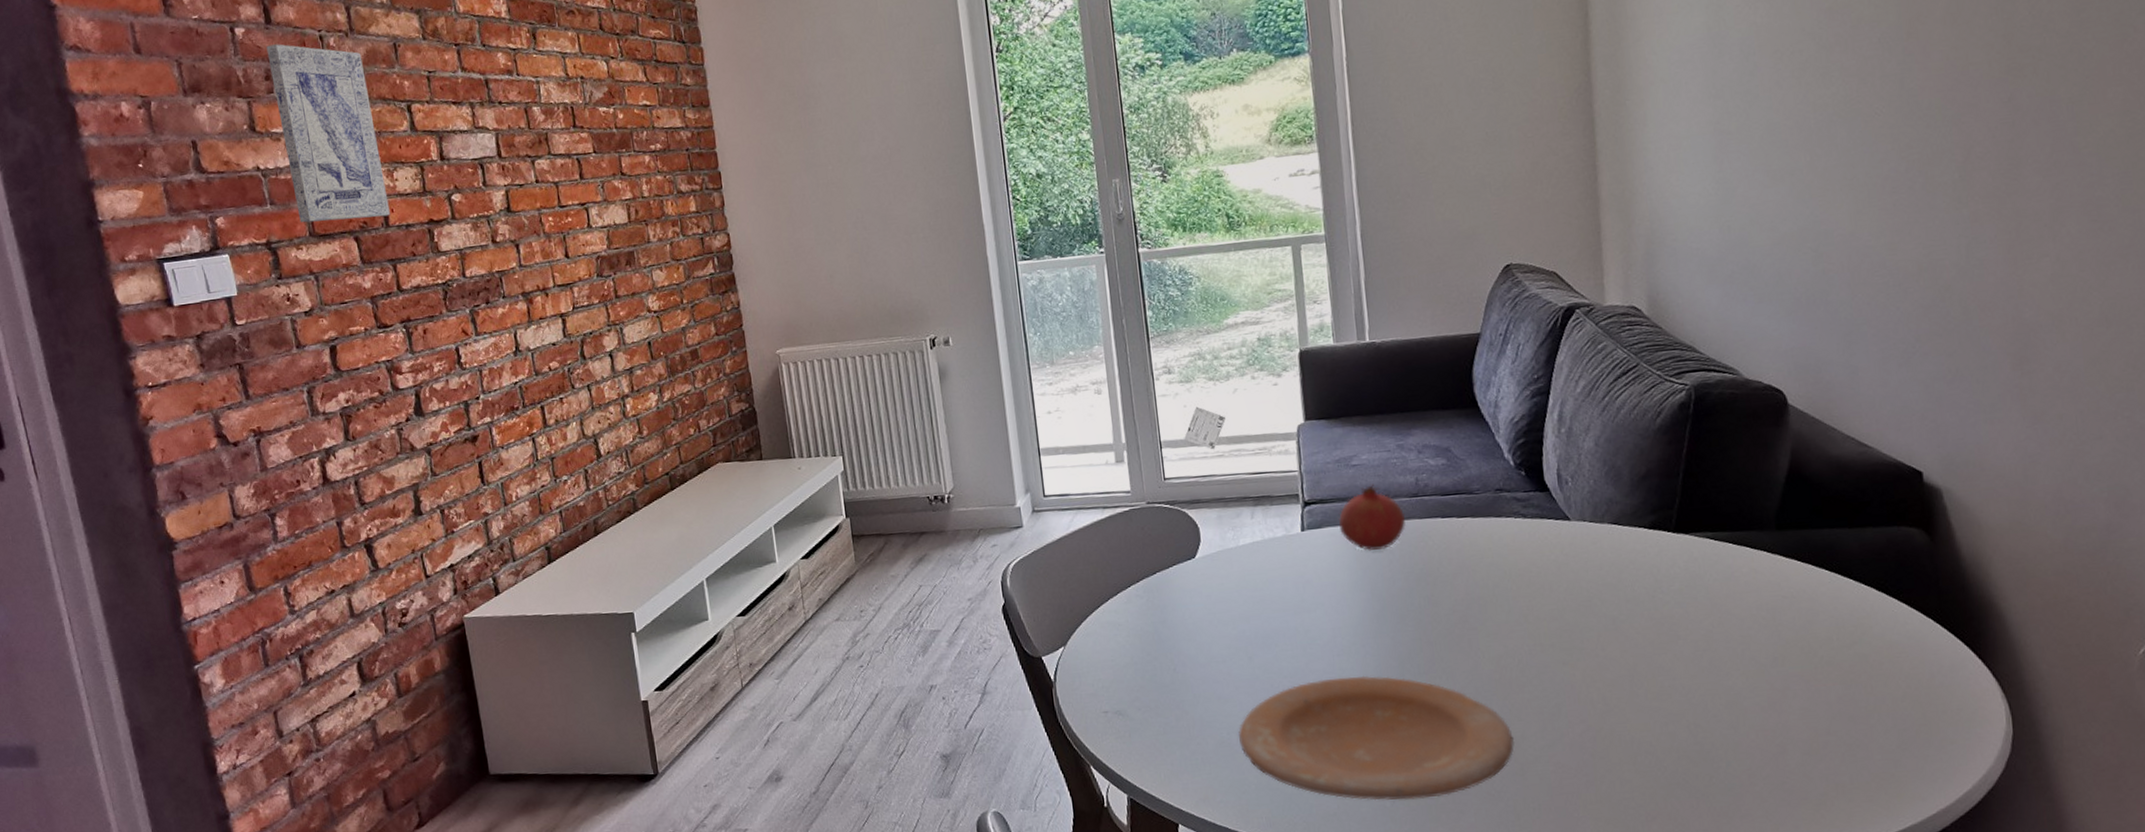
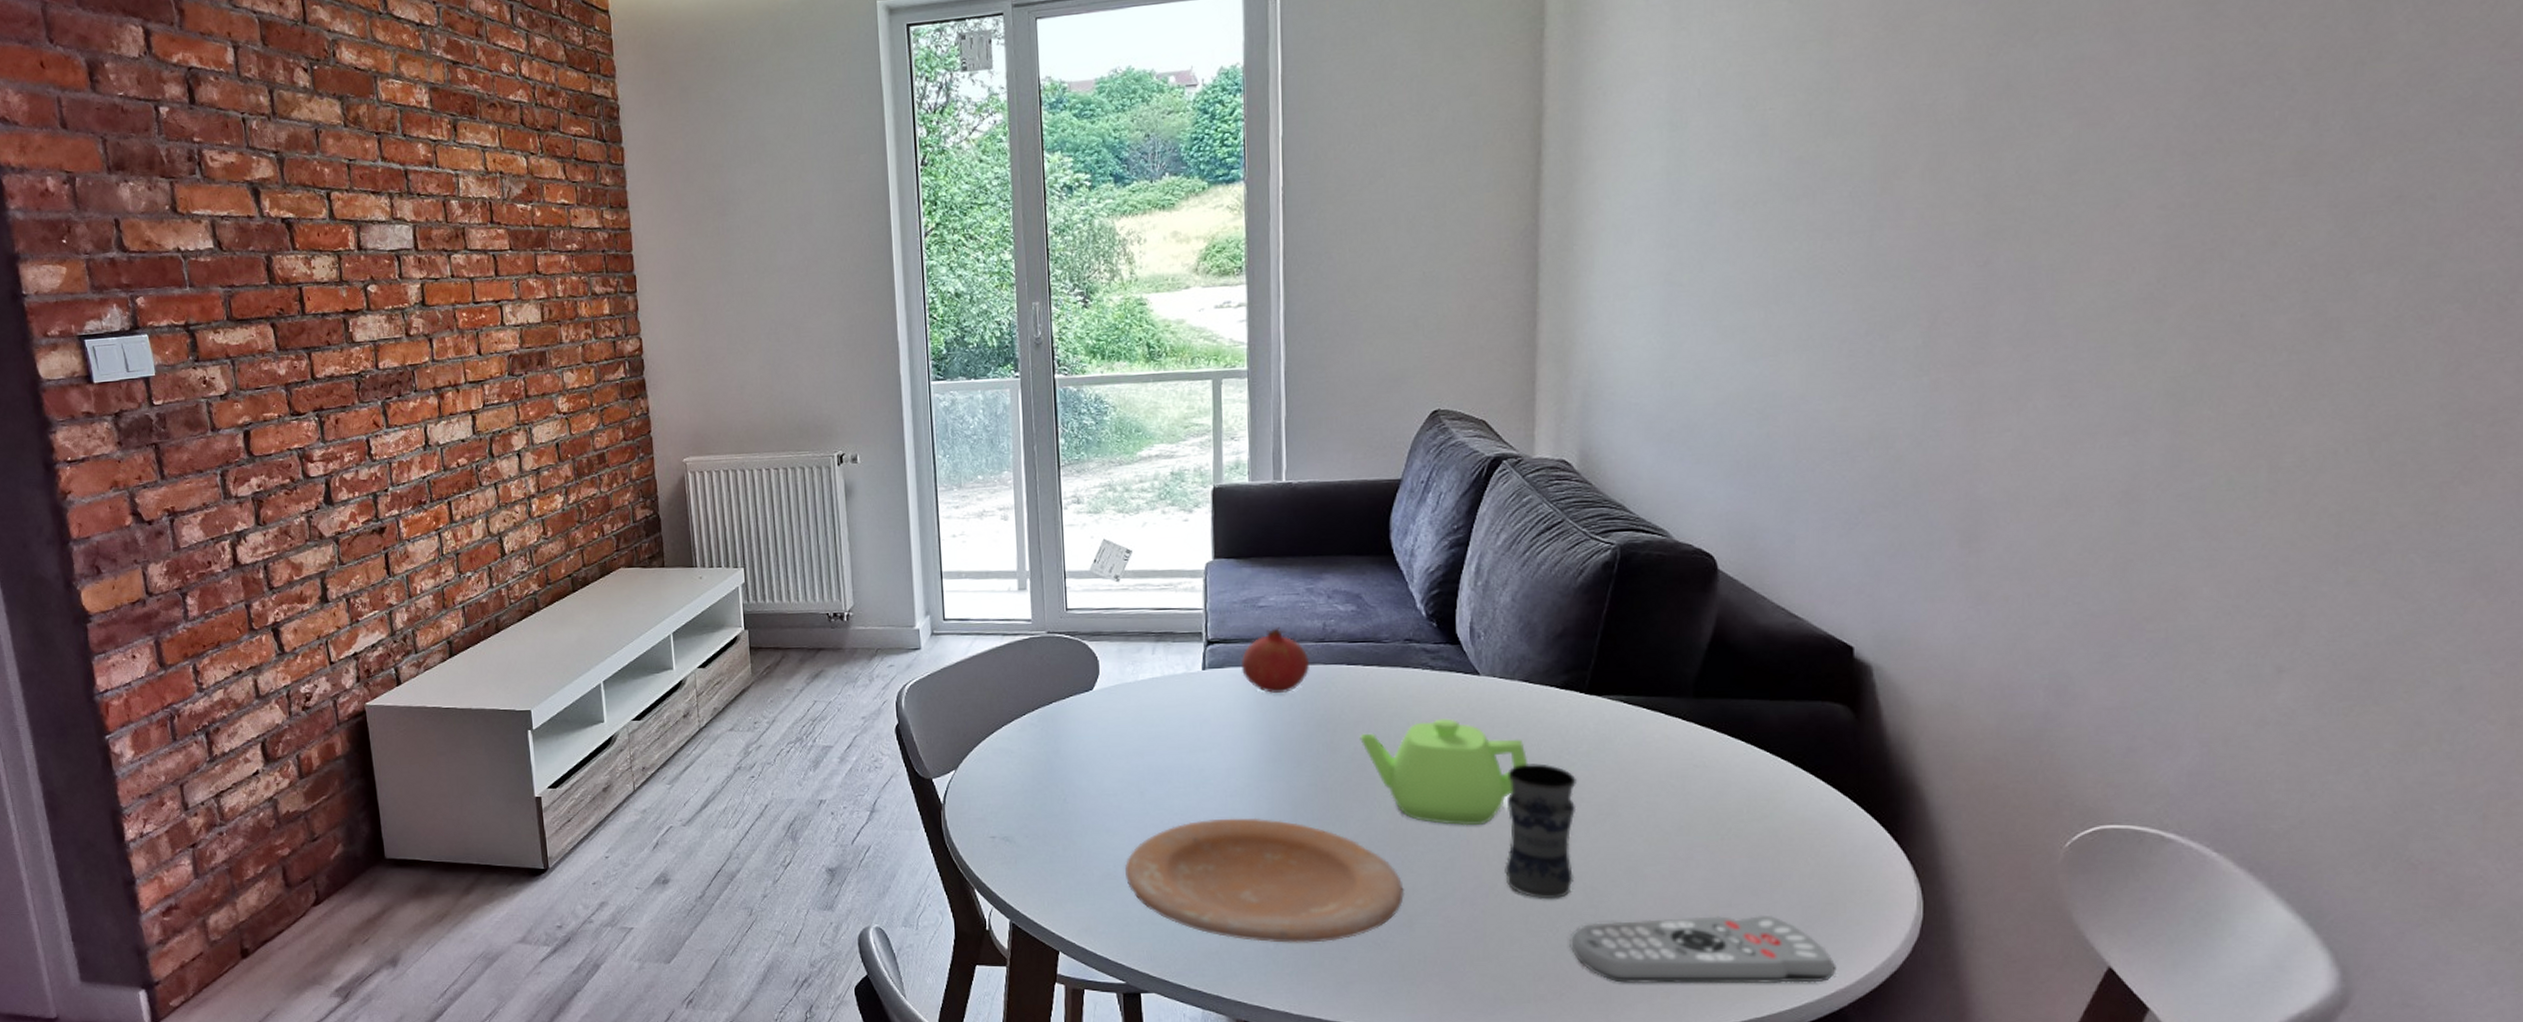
wall art: present [266,44,390,223] -> none [190,125,307,307]
teapot: none [1459,565,1624,671] -> present [1360,718,1529,826]
jar: none [1604,604,1678,739] -> present [1505,763,1578,900]
remote control: none [1678,740,1936,818] -> present [1569,914,1837,983]

